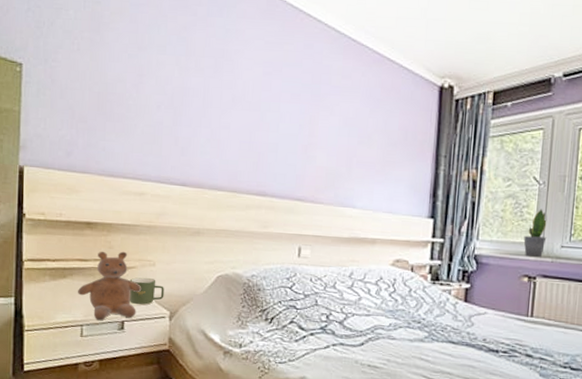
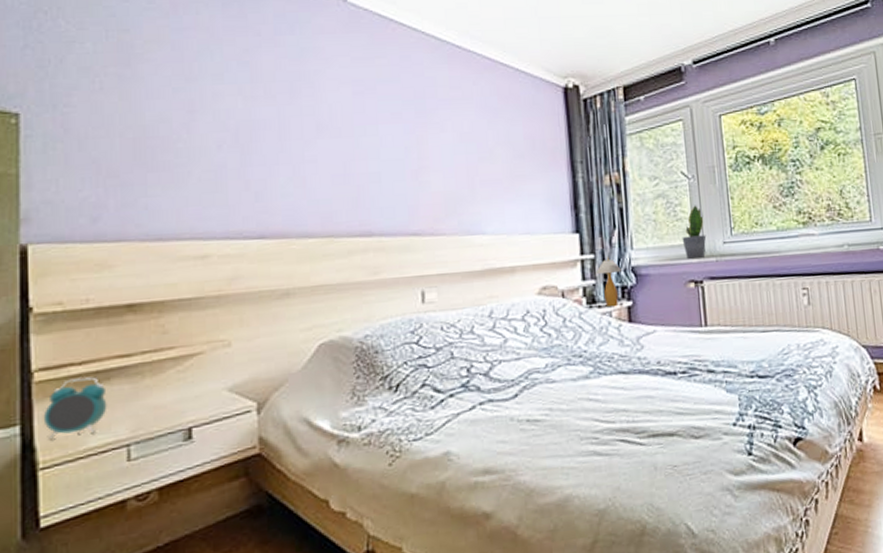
alarm clock: none [30,270,70,313] -> present [44,377,107,440]
teddy bear: present [78,251,142,321] -> none [120,334,215,434]
mug: present [129,277,164,306] -> none [195,363,247,403]
table lamp: none [443,243,467,287] -> present [596,257,623,307]

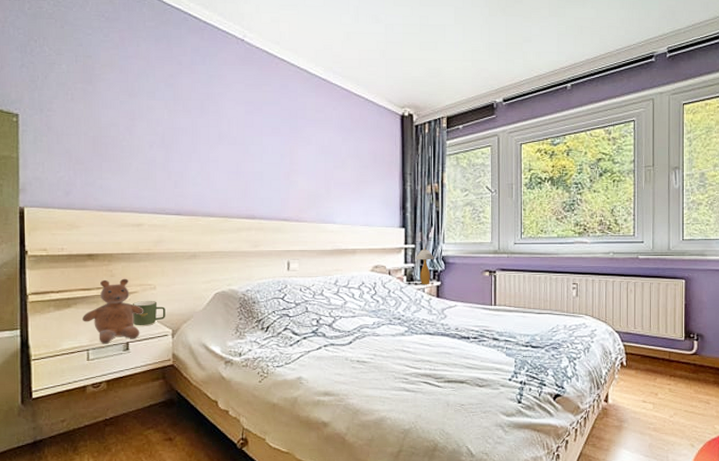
alarm clock: present [44,377,107,440] -> none [35,302,75,341]
teddy bear: none [120,334,215,434] -> present [83,278,144,344]
mug: none [195,363,247,403] -> present [132,300,166,326]
potted plant: present [682,205,707,260] -> none [483,213,502,255]

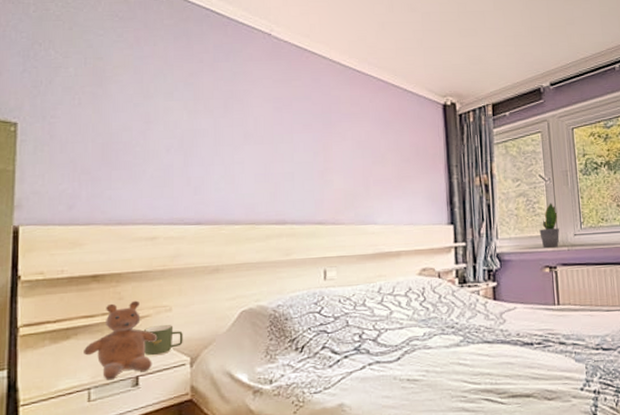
table lamp: present [415,247,435,285] -> none [467,245,489,287]
potted plant: none [483,213,502,255] -> present [539,203,560,249]

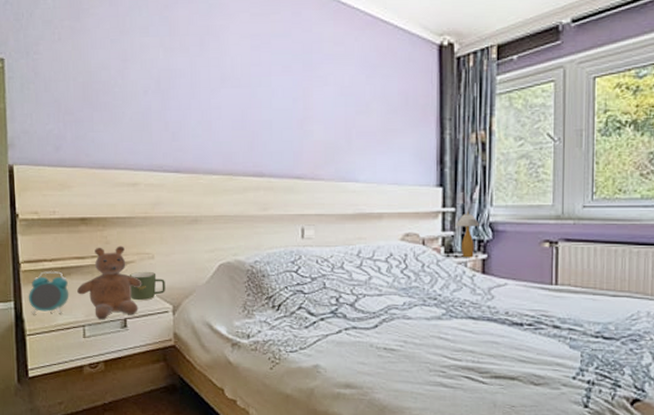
alarm clock: none [26,332,74,383] -> present [29,271,69,315]
table lamp: none [467,245,489,287] -> present [455,211,481,258]
potted plant: present [539,203,560,249] -> none [541,167,567,221]

